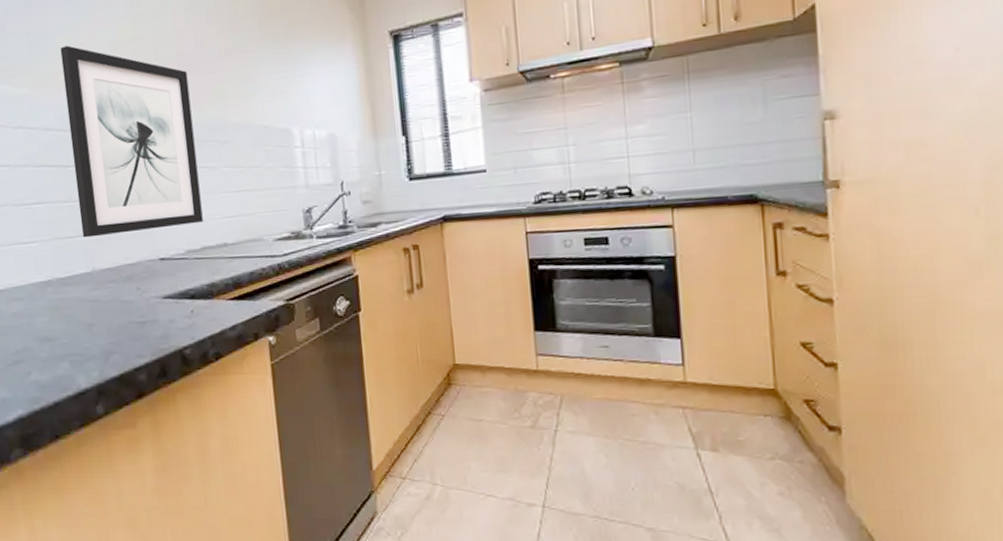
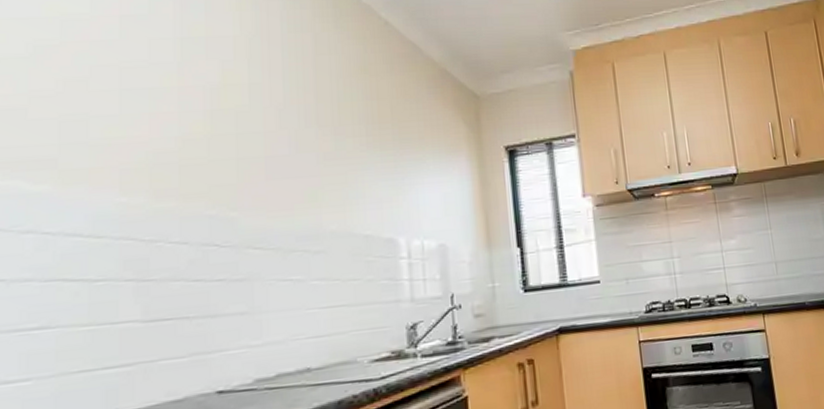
wall art: present [60,45,203,238] -> none [105,138,281,371]

